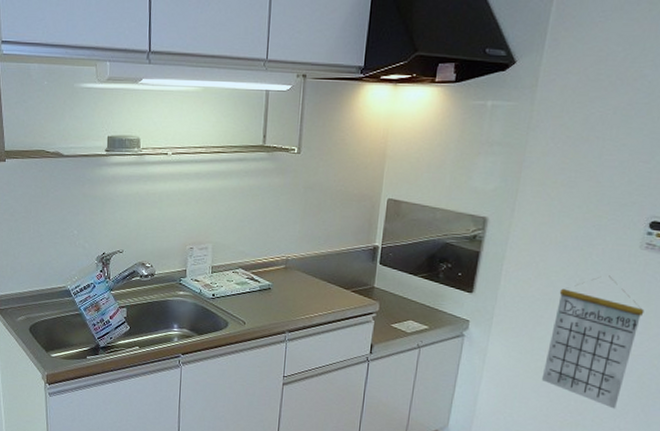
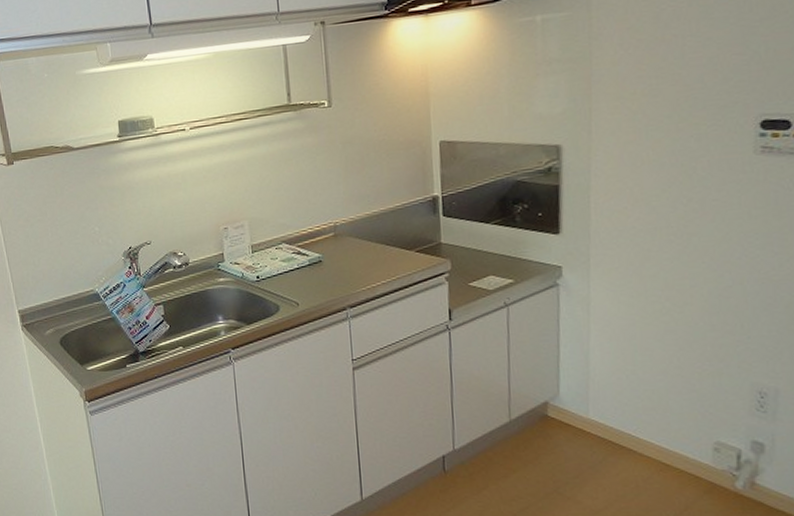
calendar: present [541,275,645,409] -> none [663,190,777,349]

